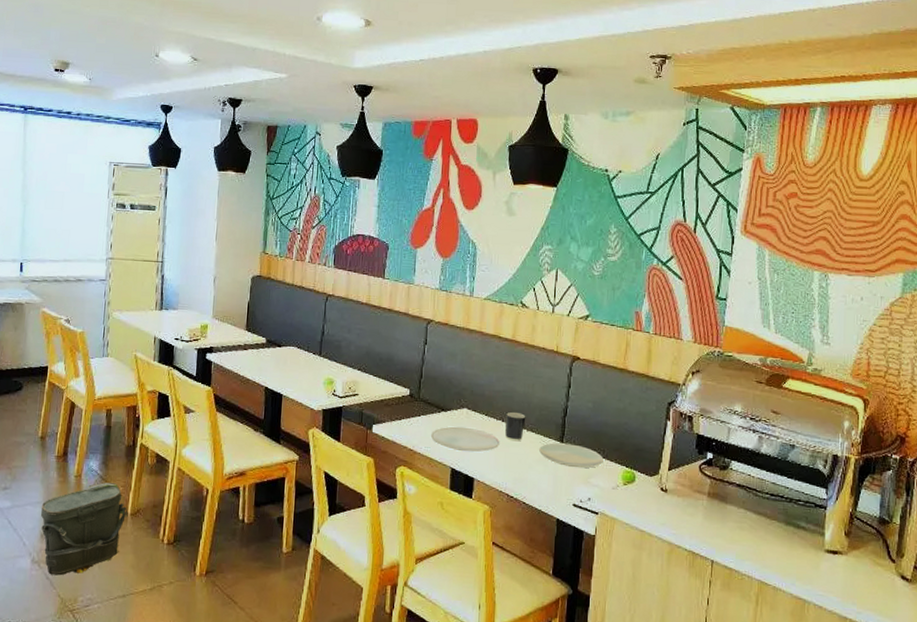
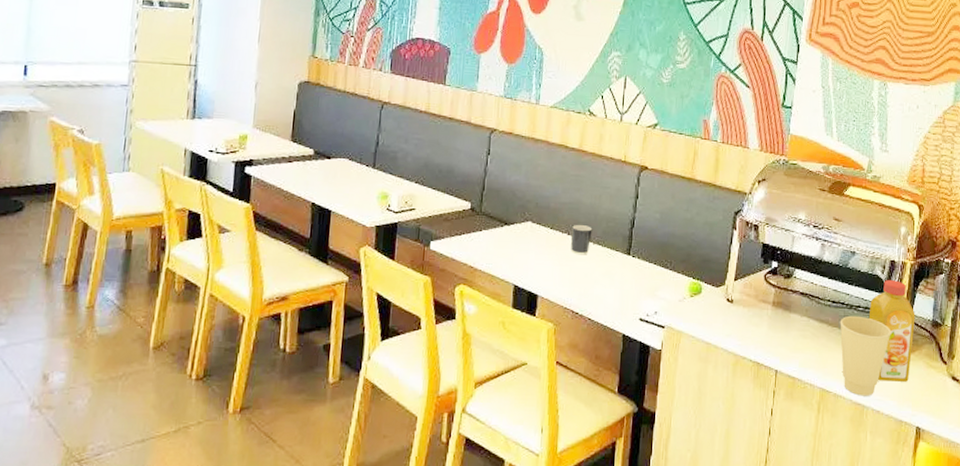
bag: present [40,482,128,576] -> none [43,313,150,422]
plate: present [430,426,500,453] -> none [492,241,565,268]
plate: present [539,443,604,469] -> none [605,255,671,281]
cup: none [779,509,835,591] -> present [840,315,892,396]
juice bottle: none [809,475,860,579] -> present [868,280,915,382]

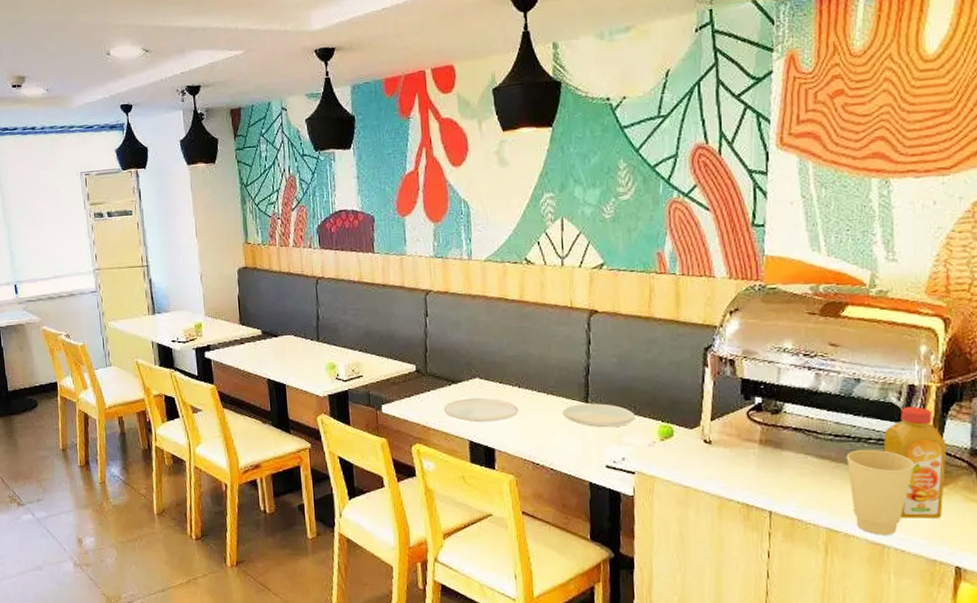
plate: none [492,241,565,268] -> present [443,397,519,423]
mug: present [570,224,593,255] -> none [521,376,545,407]
plate: none [605,255,671,281] -> present [562,403,636,428]

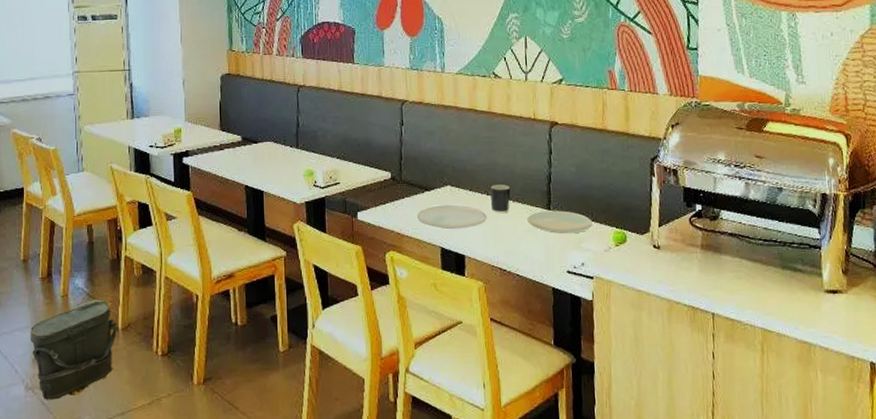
bag: none [74,486,155,576] -> present [30,299,119,400]
mug: none [521,376,545,407] -> present [489,183,511,214]
cup: present [846,449,915,535] -> none [774,252,831,334]
juice bottle: present [883,407,947,519] -> none [804,213,856,318]

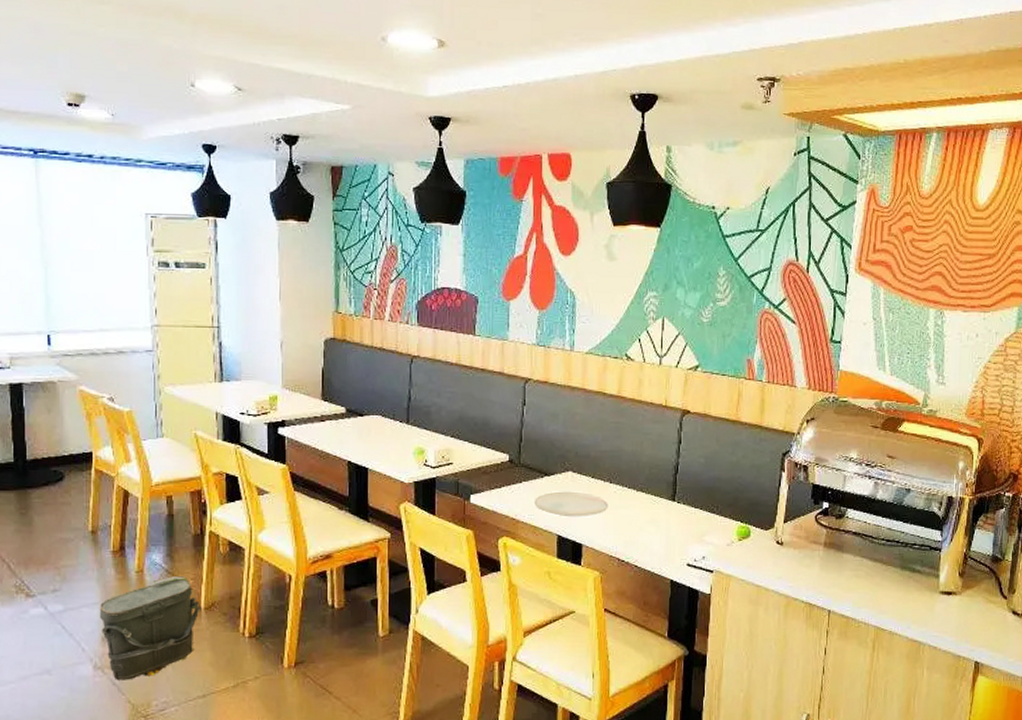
mug: present [489,183,511,214] -> none [613,472,635,503]
plate: present [527,210,593,234] -> none [650,502,717,527]

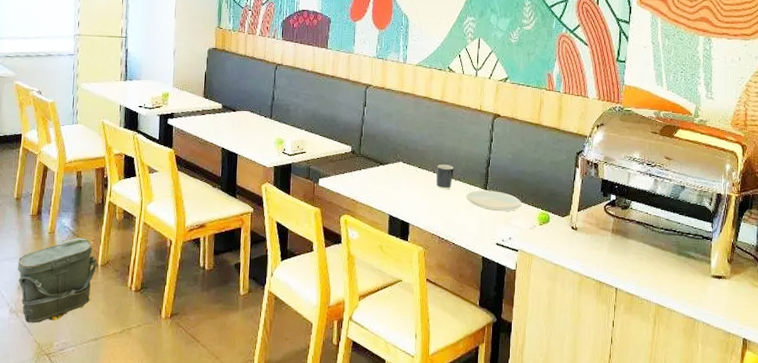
plate: present [533,491,609,517] -> none [370,178,432,201]
mug: none [613,472,635,503] -> present [436,163,454,190]
plate: none [650,502,717,527] -> present [466,190,522,212]

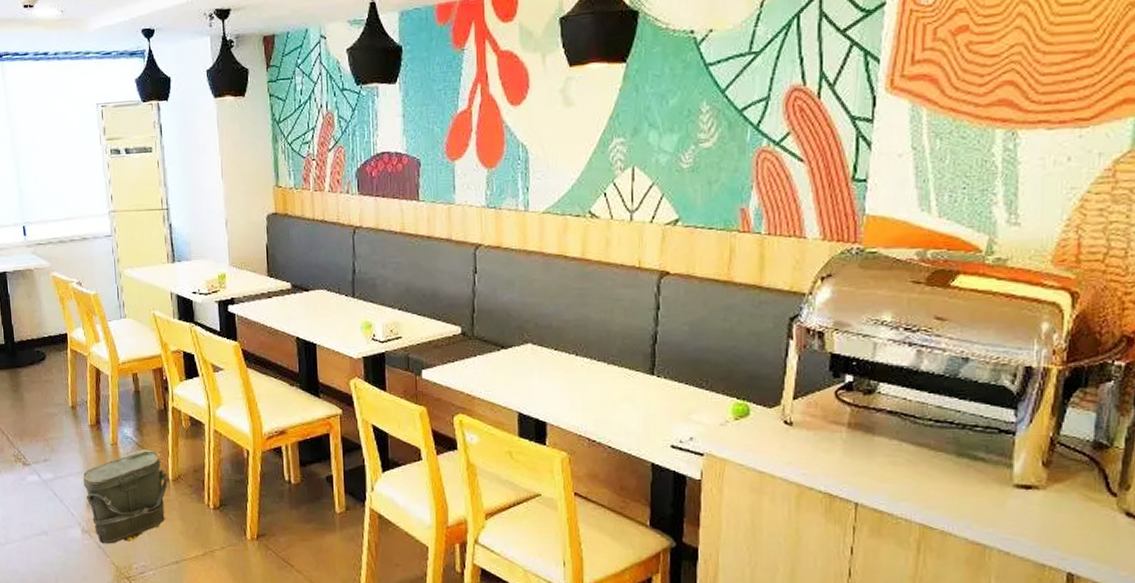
mug: present [436,163,454,190] -> none [579,343,605,378]
plate: present [466,190,522,212] -> none [624,376,707,404]

